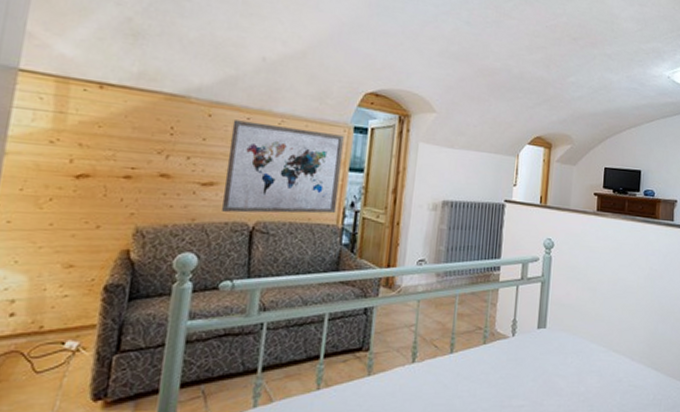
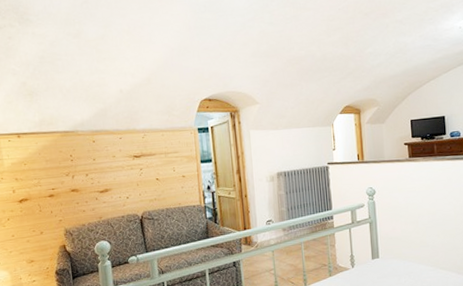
wall art: present [222,120,344,214] -> none [110,136,198,209]

